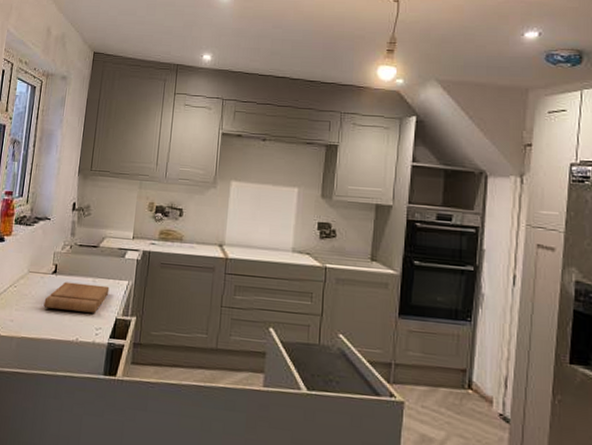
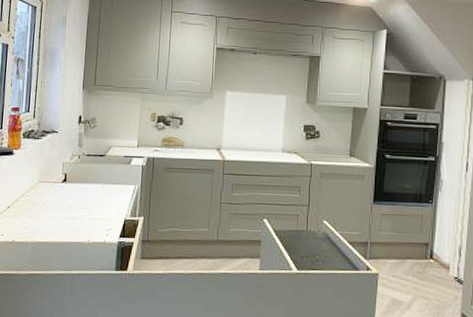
cutting board: present [43,282,110,313] -> none [55,189,118,216]

